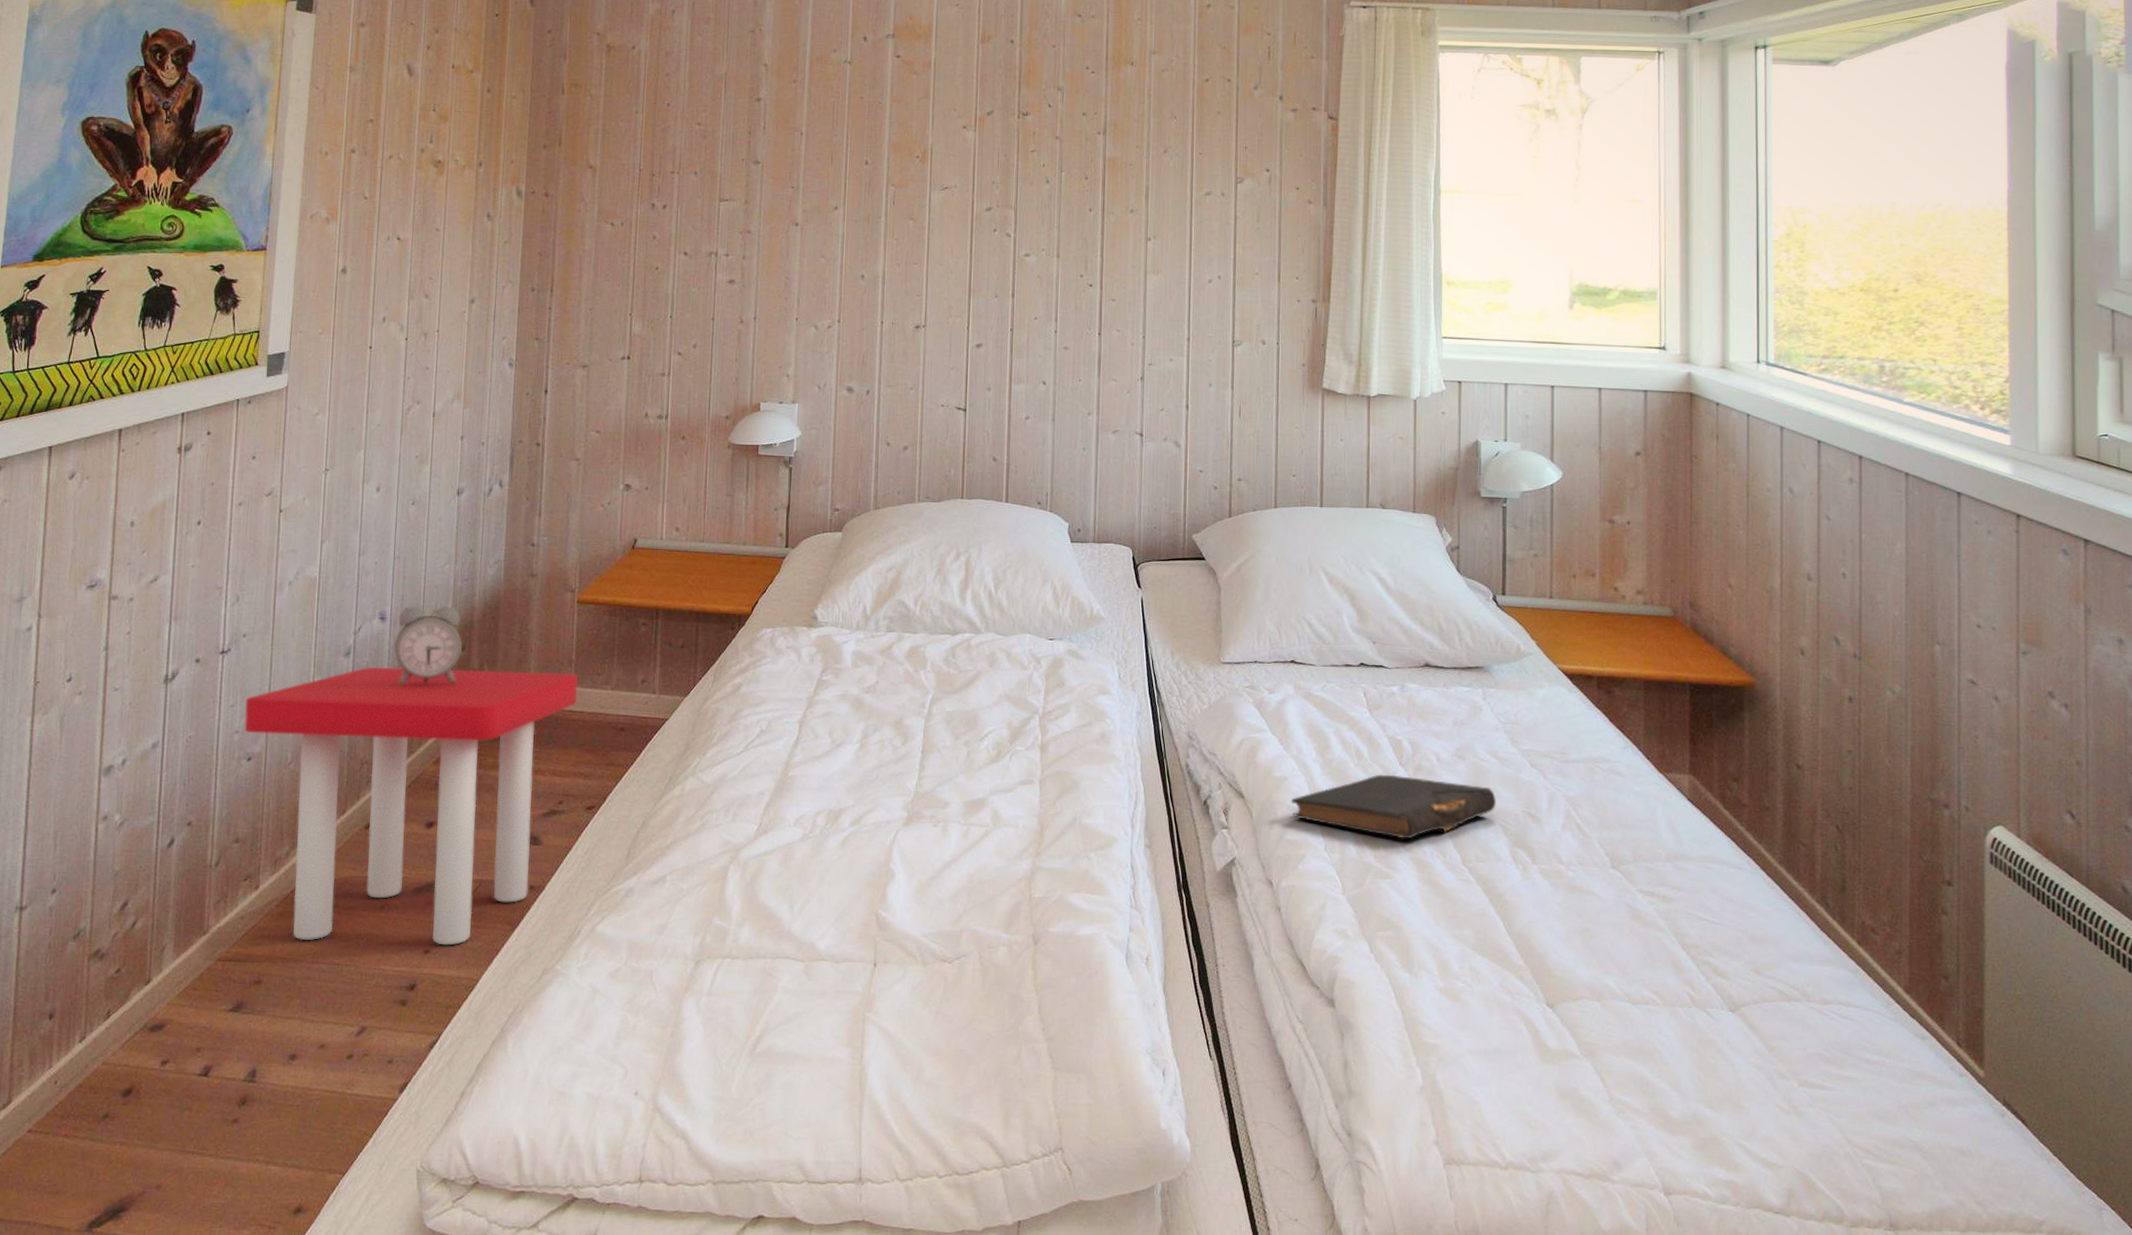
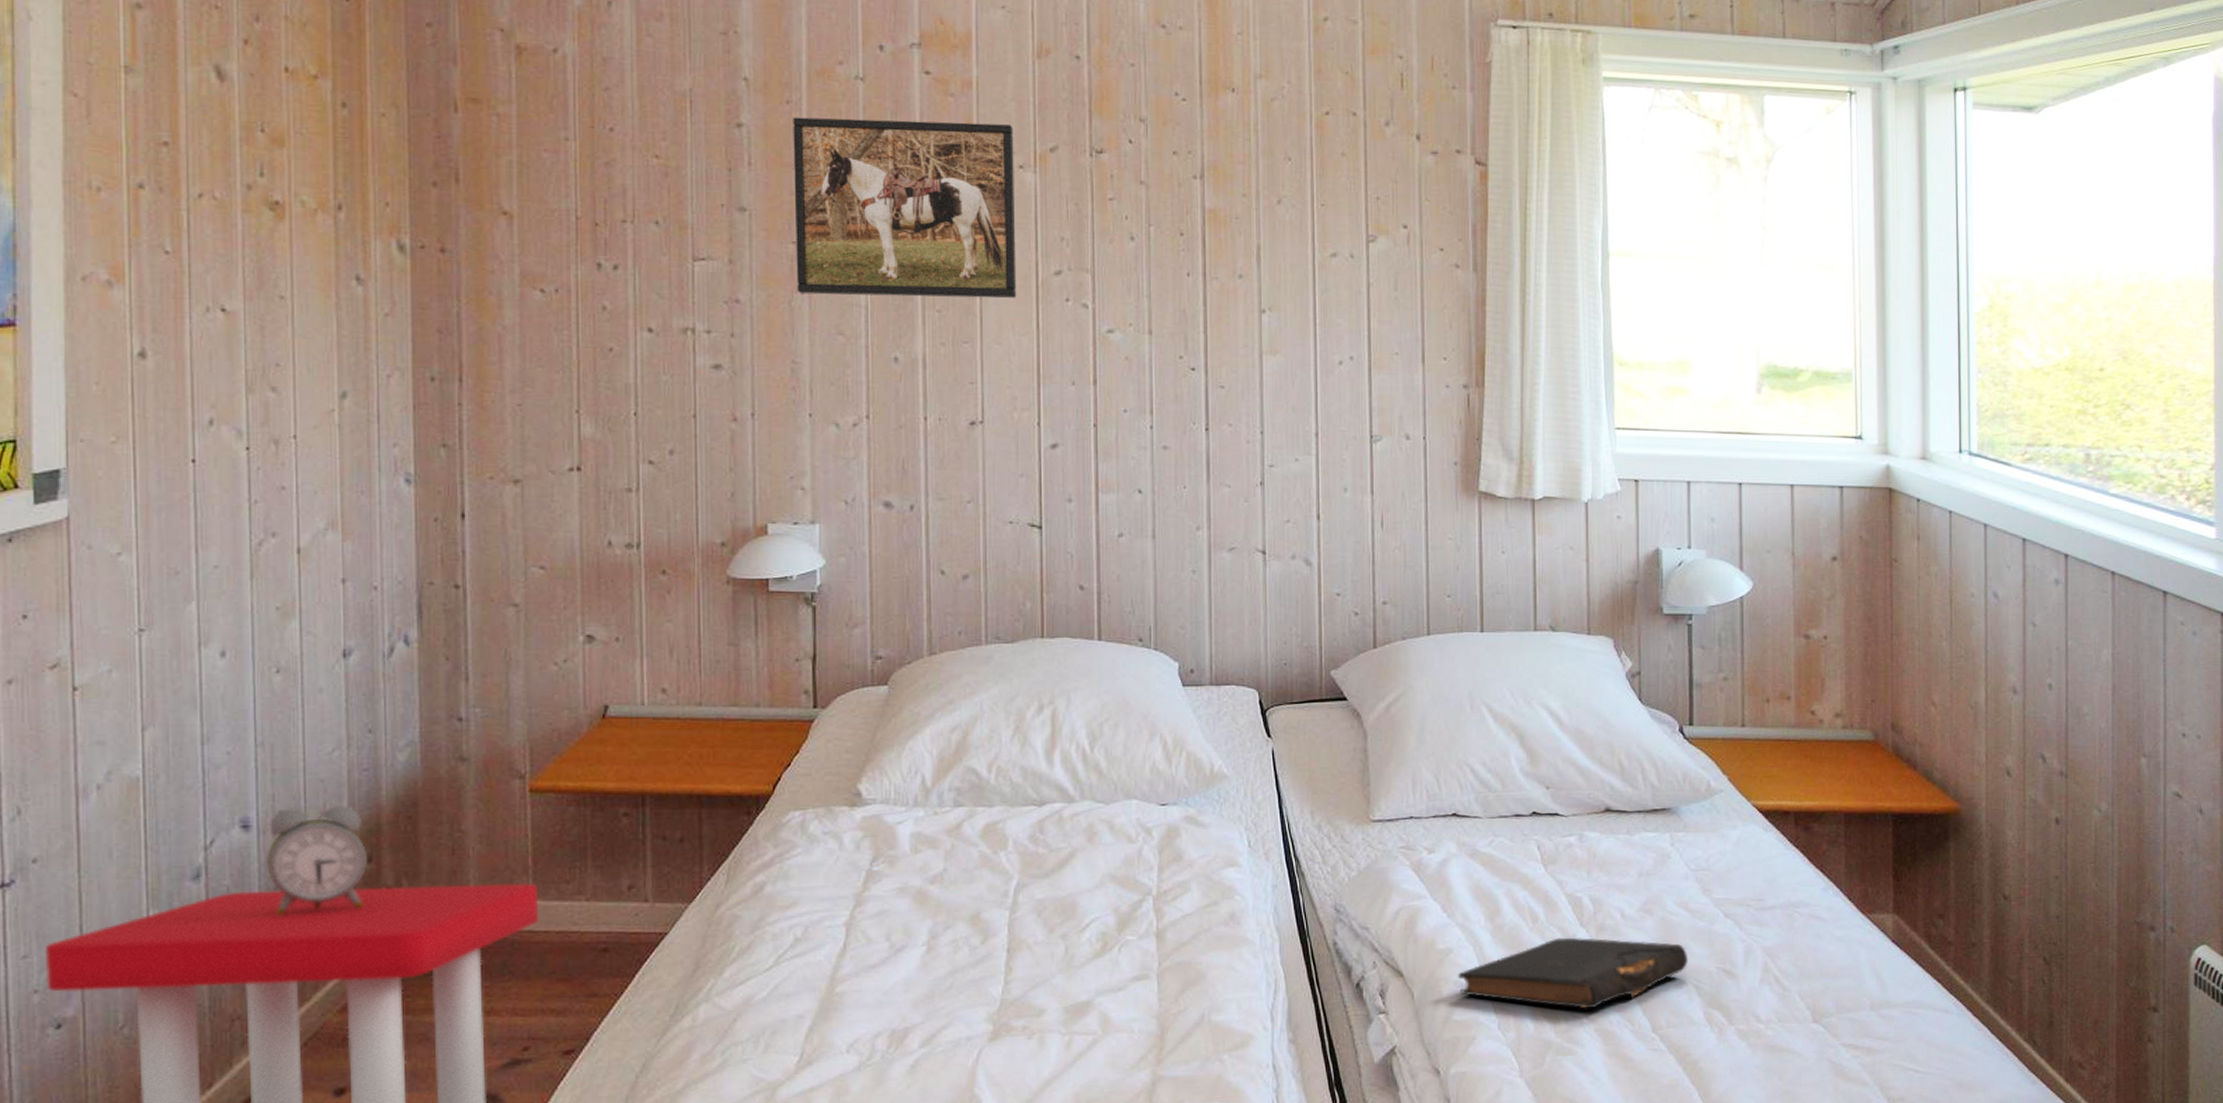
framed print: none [792,92,960,230] -> present [793,117,1017,299]

